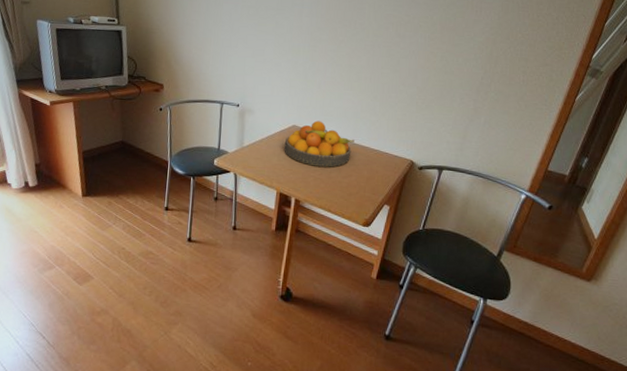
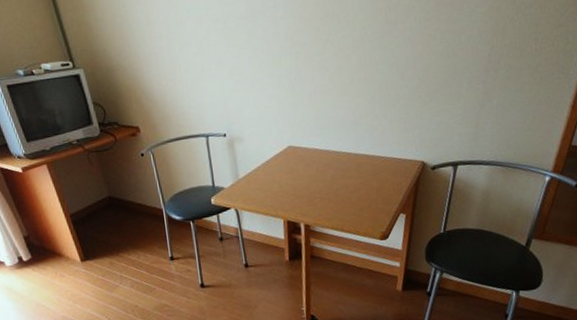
fruit bowl: present [284,120,355,167] -> none [282,136,358,186]

